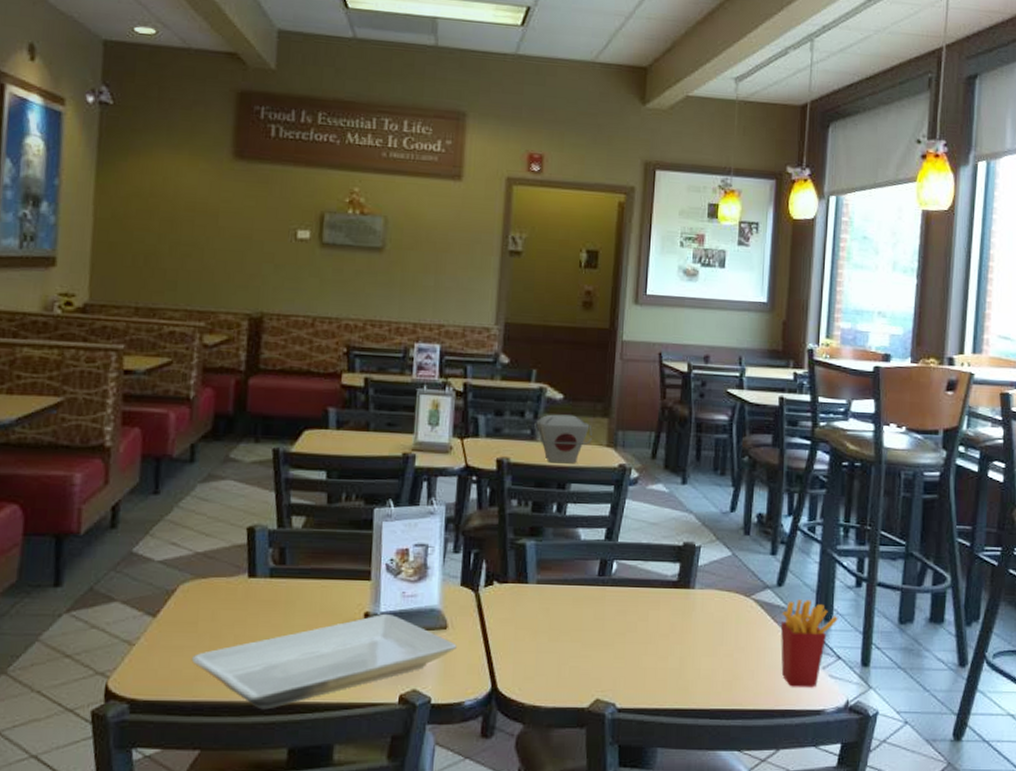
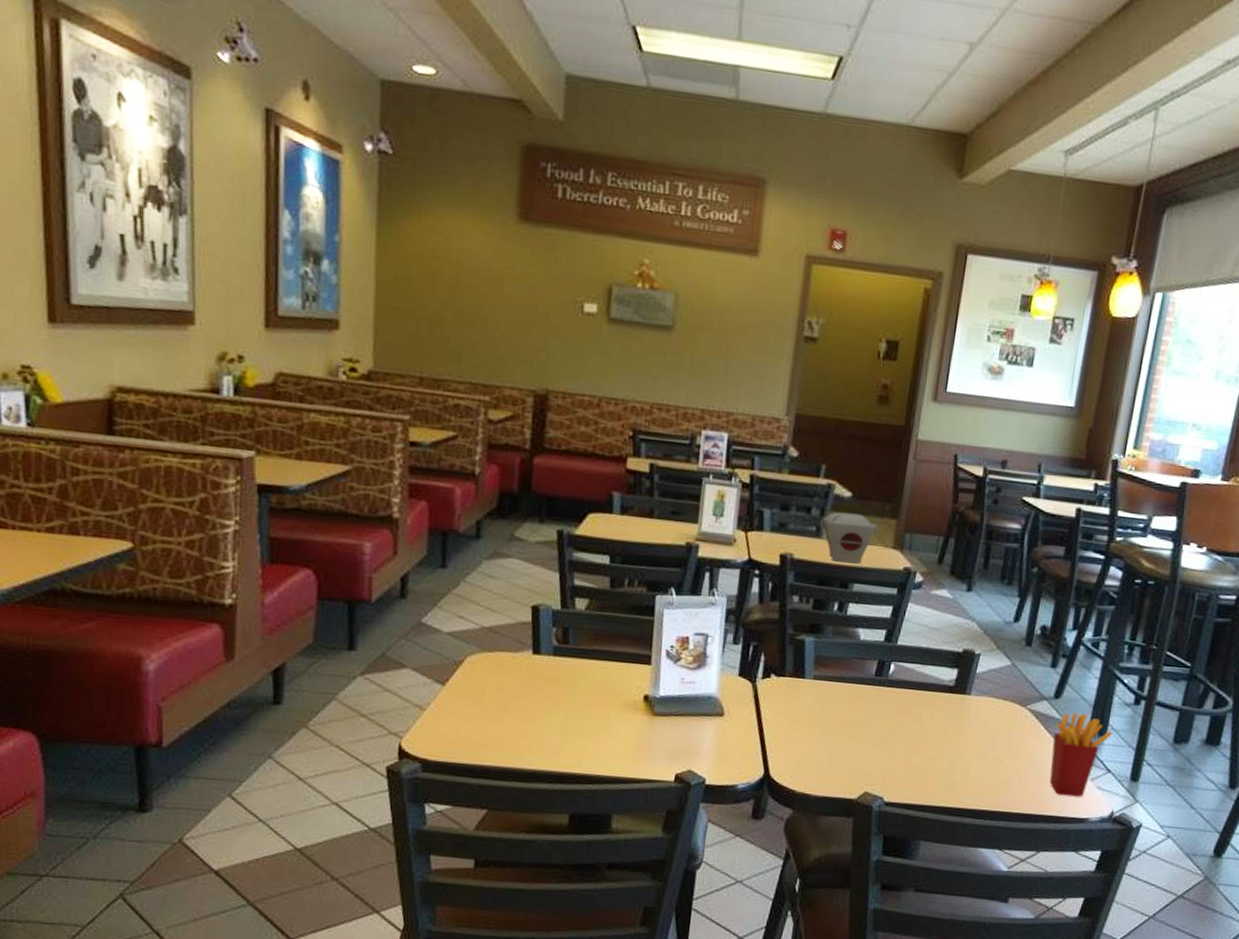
tray: present [191,613,457,710] -> none [478,697,732,778]

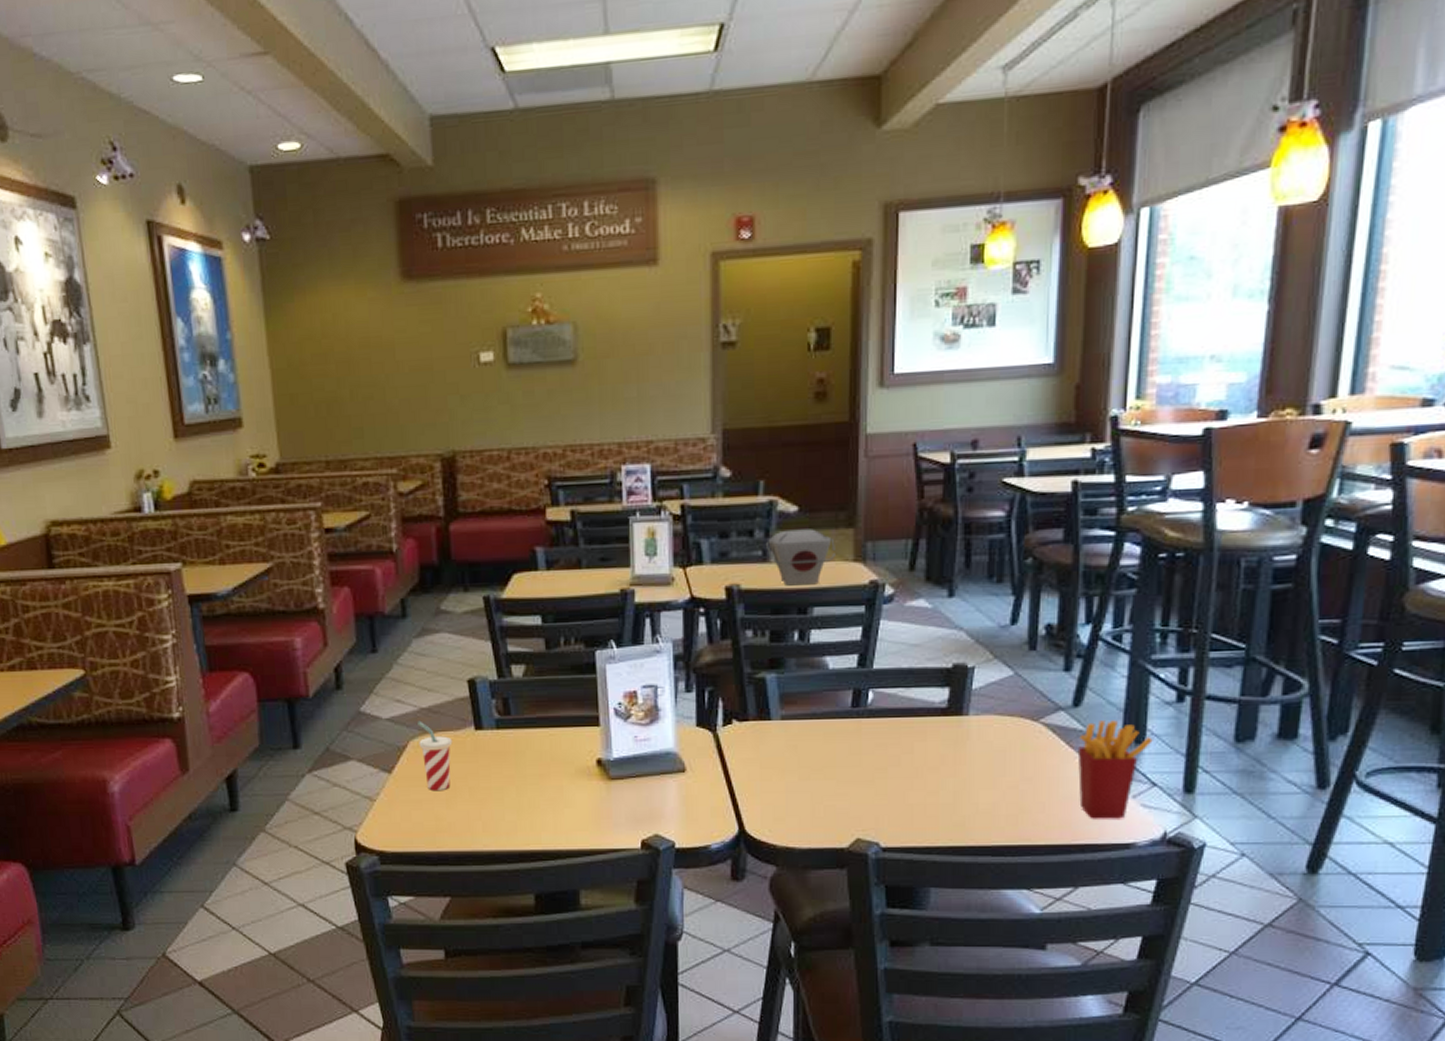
beverage cup: none [476,638,510,708] -> present [416,720,453,792]

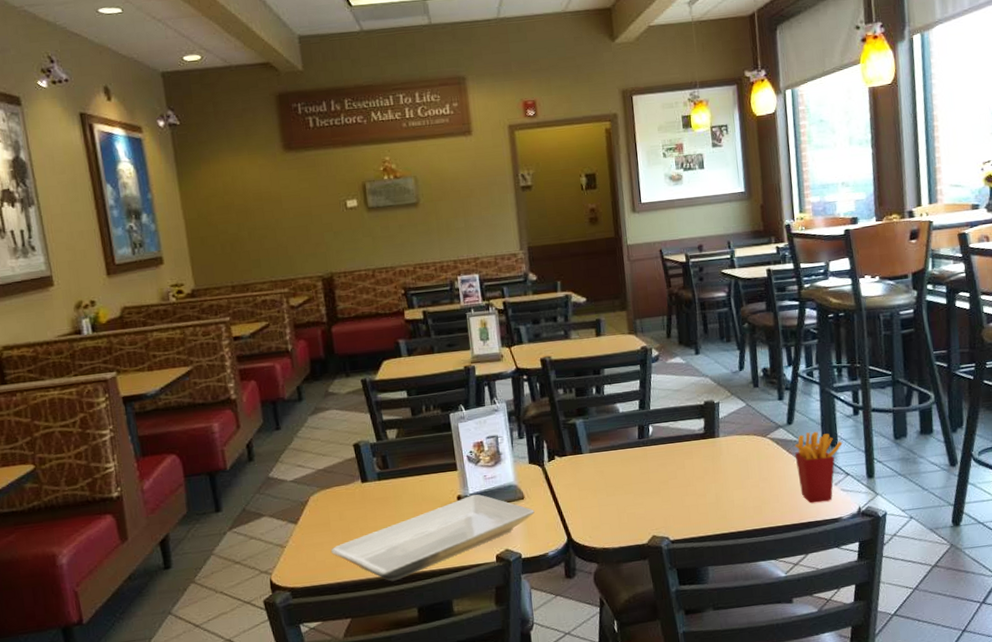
beverage cup: present [416,720,453,792] -> none [315,479,345,535]
tray: none [430,759,698,858] -> present [330,494,535,582]
takeout container: present [765,529,835,586] -> none [565,313,615,355]

